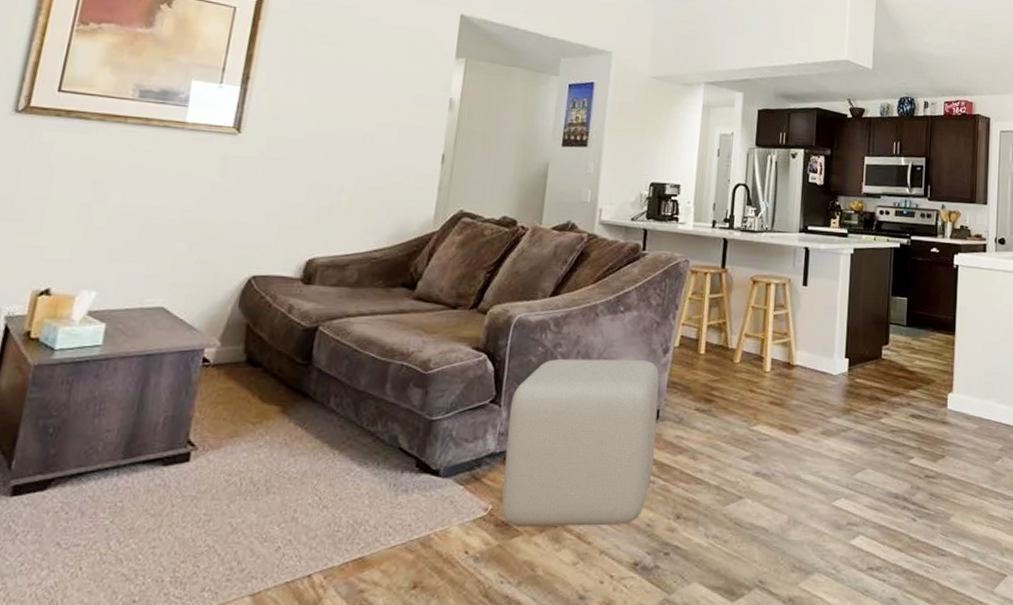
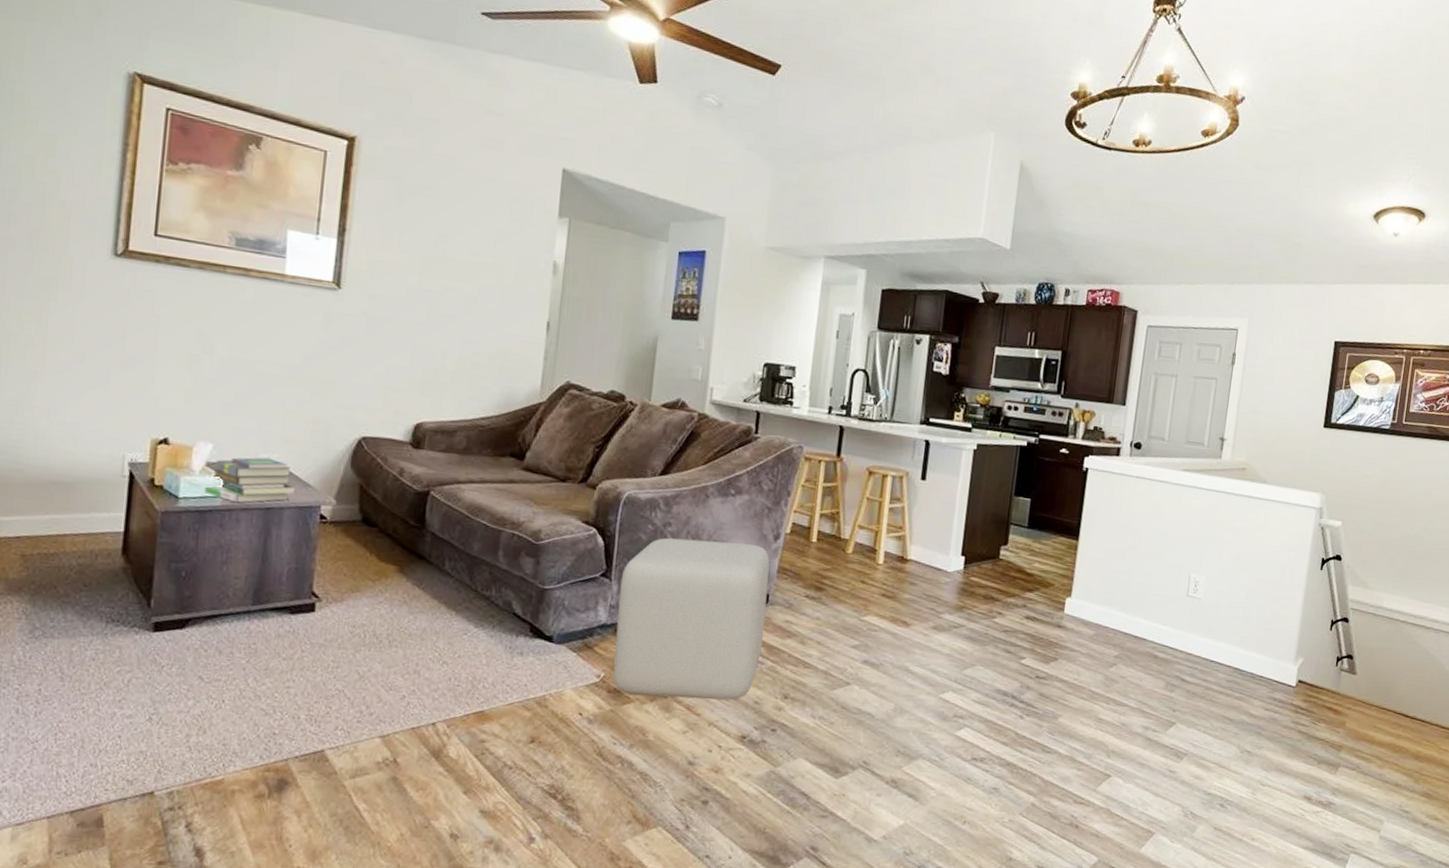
books: none [83,302,179,351] -> present [204,457,295,503]

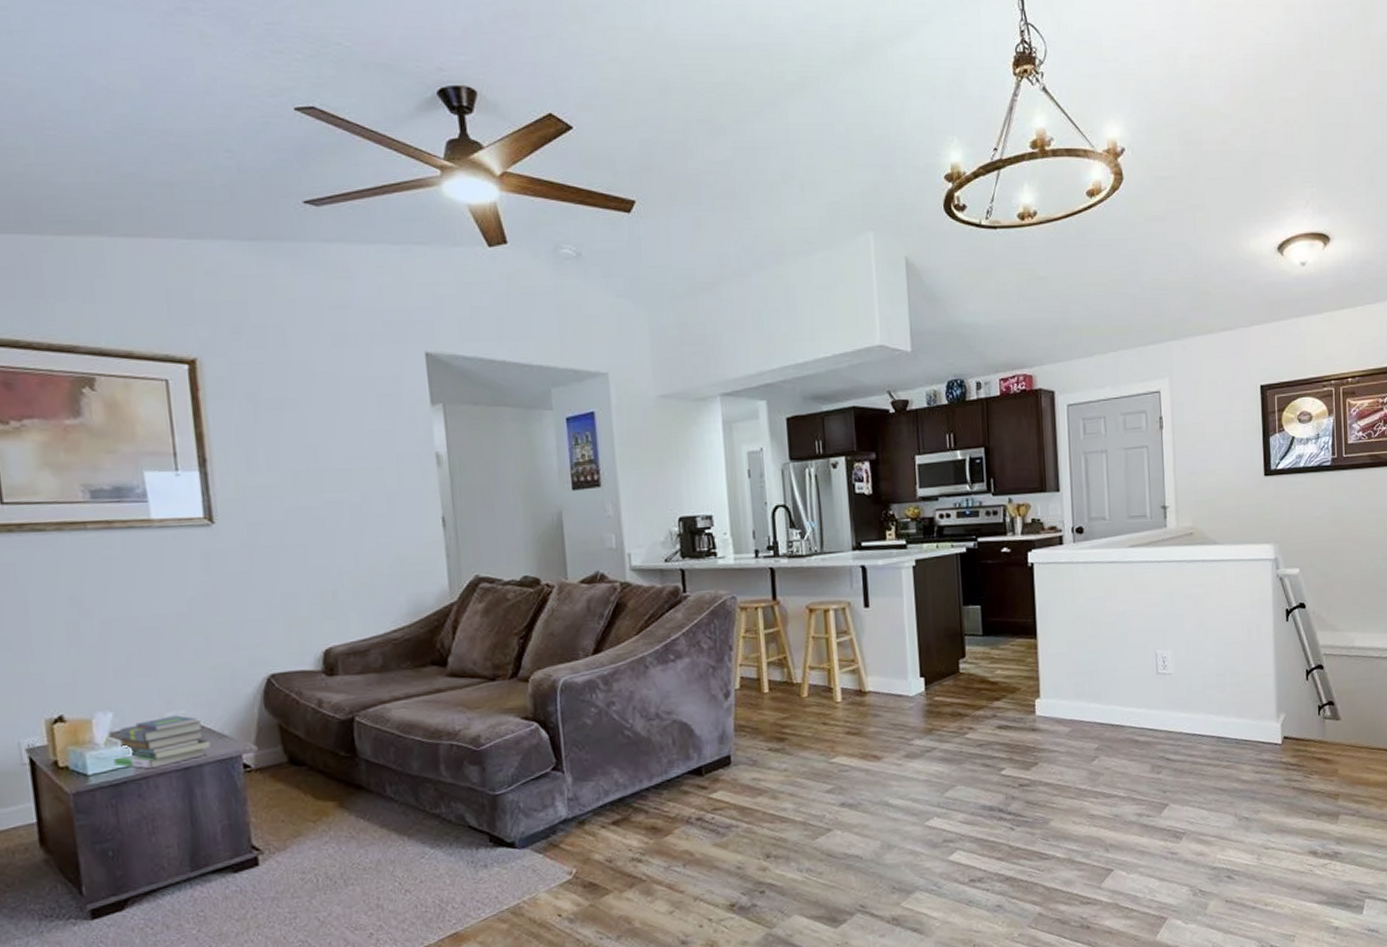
pouf: present [613,537,770,700] -> none [573,706,735,886]

